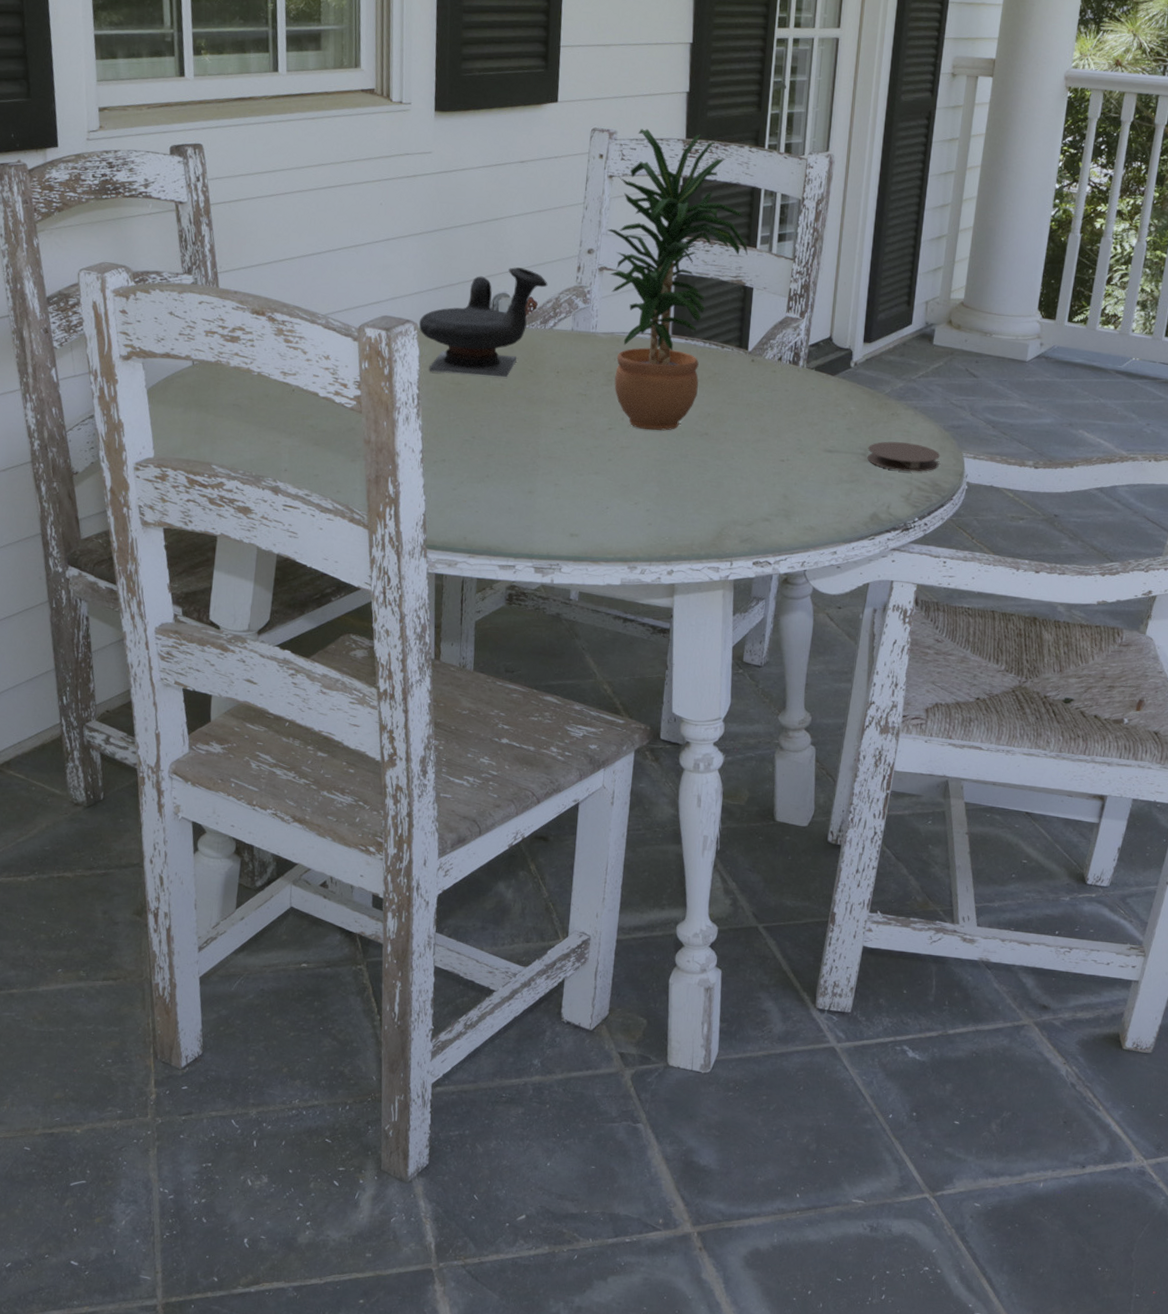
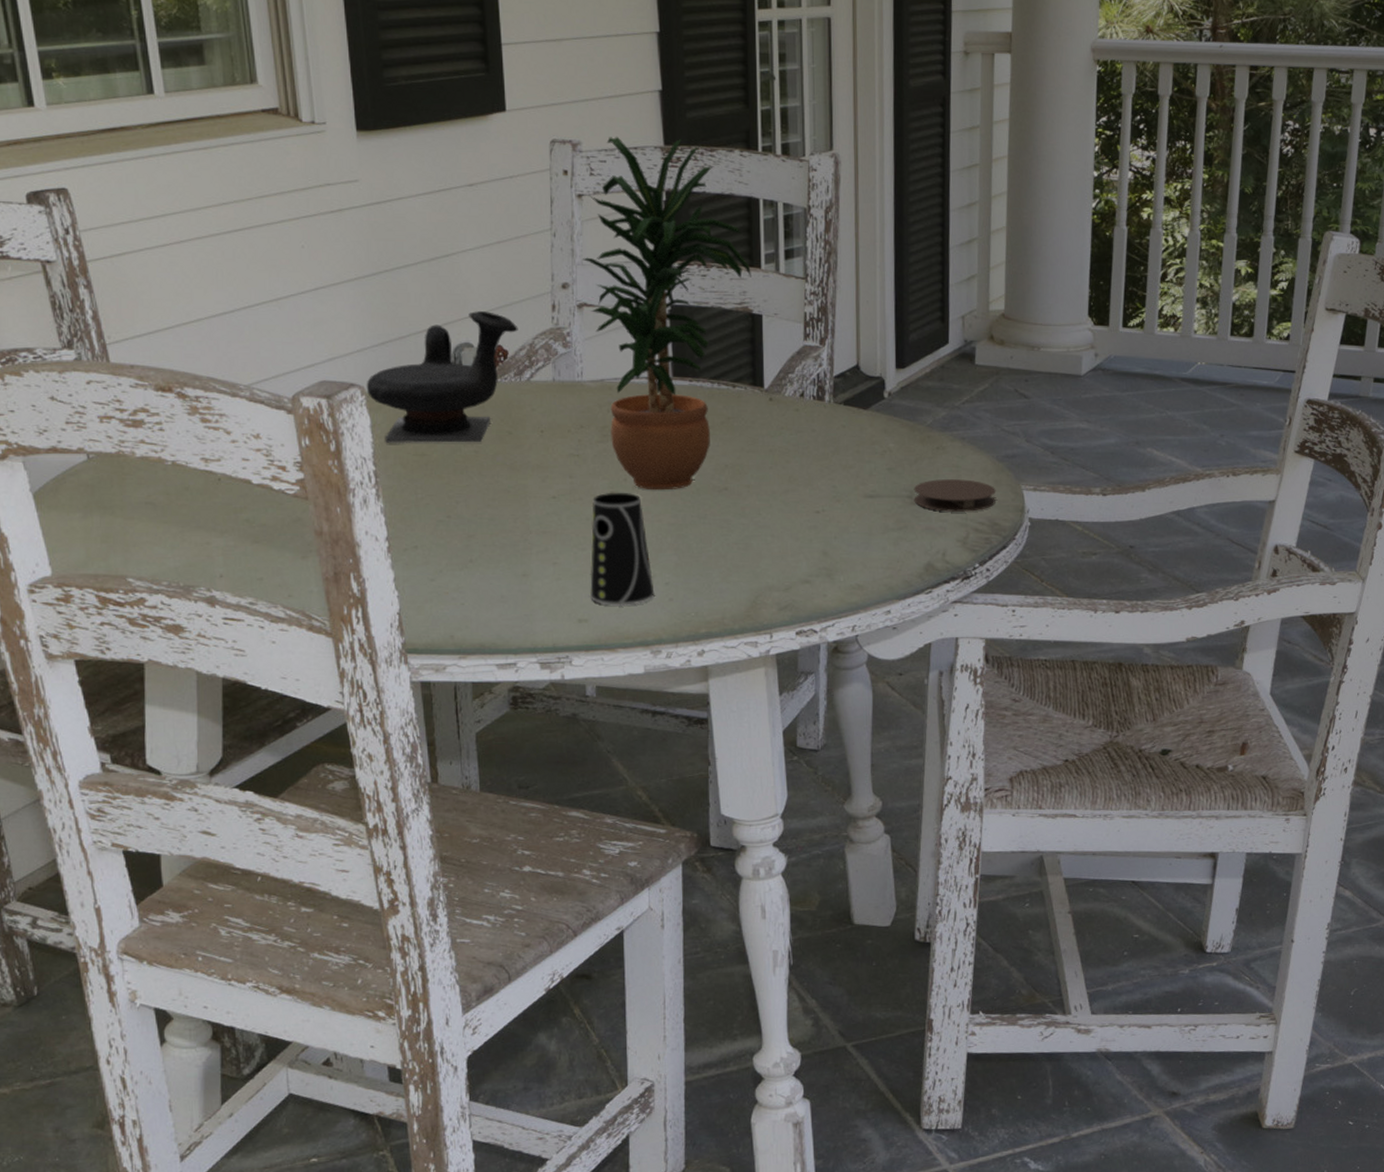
cup: none [583,428,637,526] -> present [590,492,655,607]

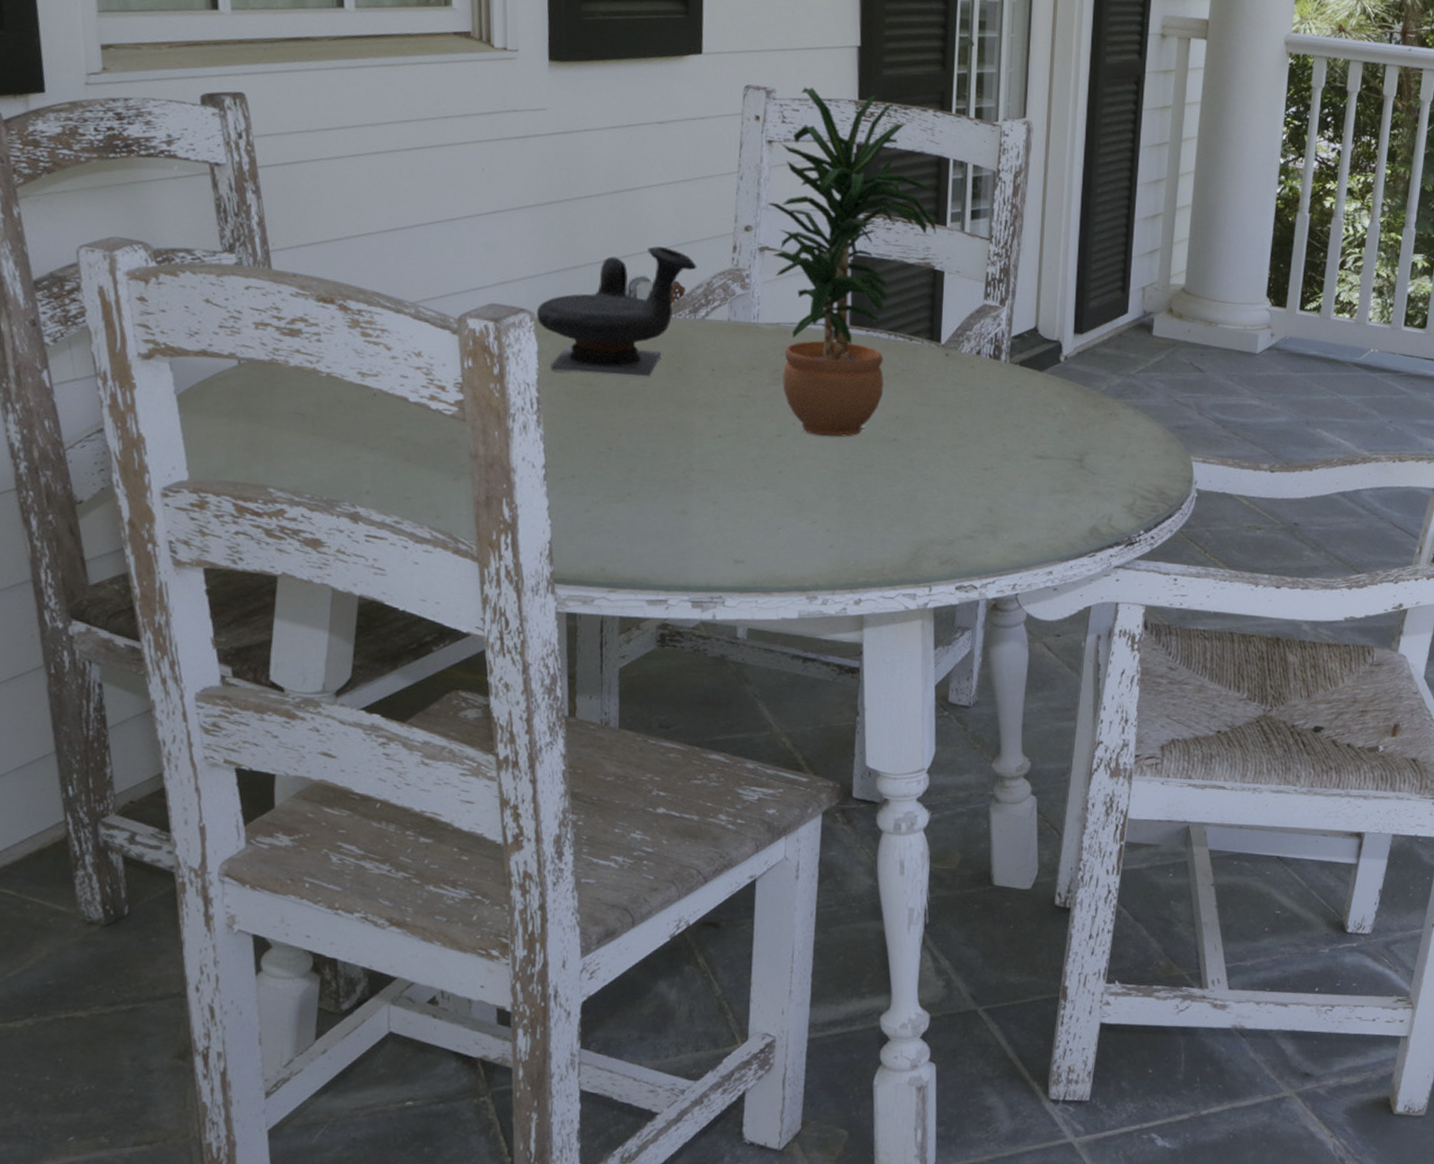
cup: present [590,492,655,607] -> none [749,435,815,550]
coaster: present [913,479,996,513] -> none [1083,445,1166,479]

